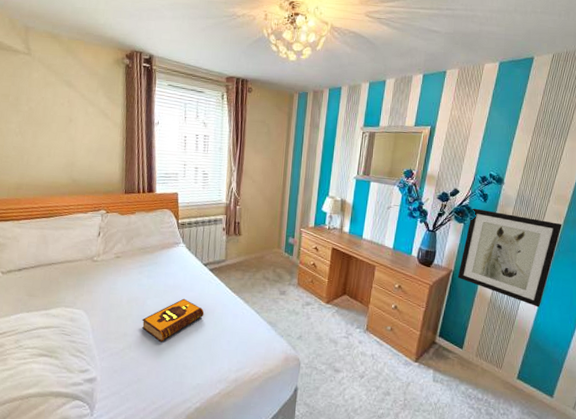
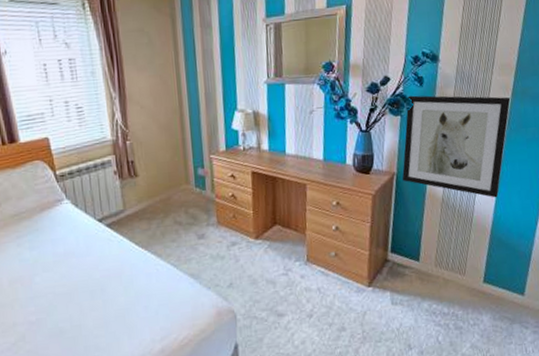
hardback book: present [142,298,204,343] -> none [32,266,110,325]

